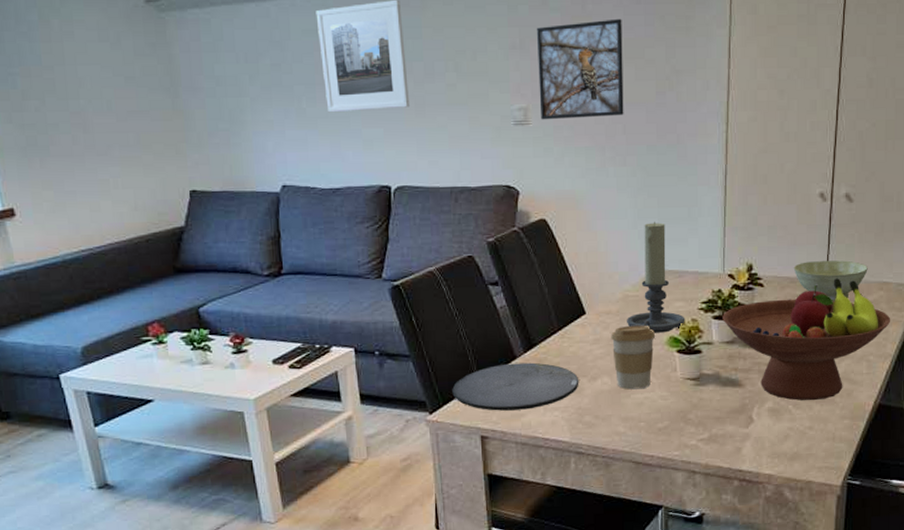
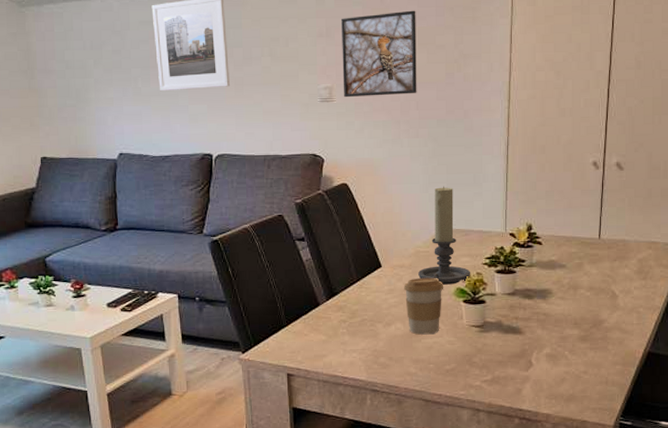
plate: present [452,362,579,411] -> none [262,309,375,352]
fruit bowl: present [722,278,891,401] -> none [504,238,659,348]
bowl: present [793,260,868,302] -> none [569,222,637,259]

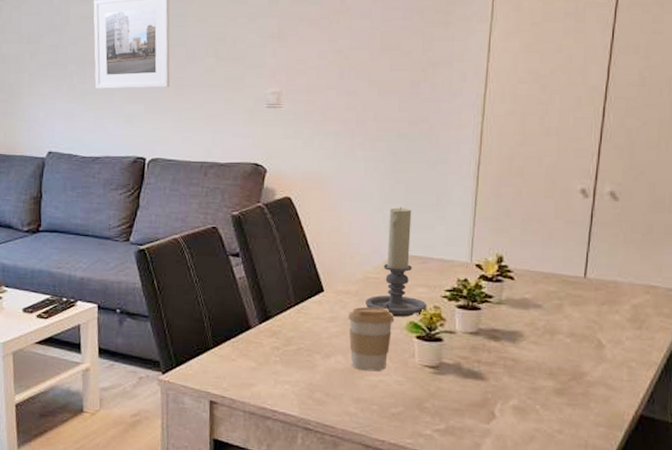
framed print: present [340,10,417,98] -> none [293,12,380,105]

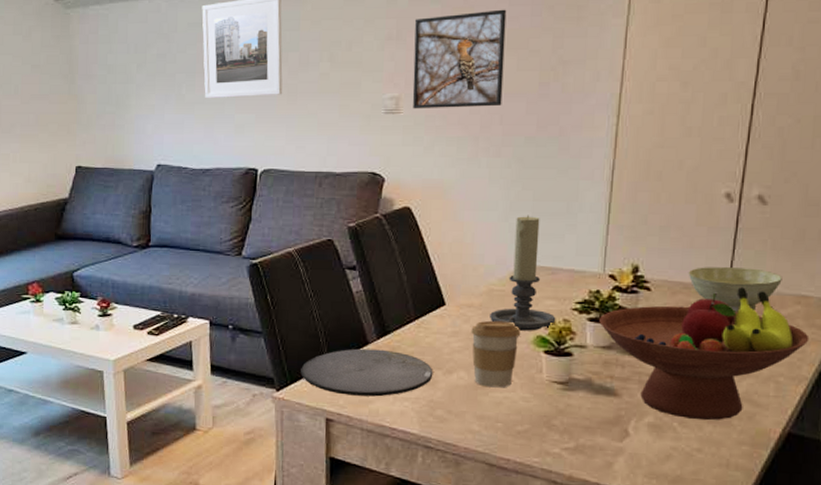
plate: none [186,332,313,380] -> present [301,348,434,397]
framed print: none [293,12,380,105] -> present [412,9,507,109]
fruit bowl: none [467,277,658,403] -> present [599,287,810,421]
bowl: none [548,258,633,302] -> present [688,267,782,313]

